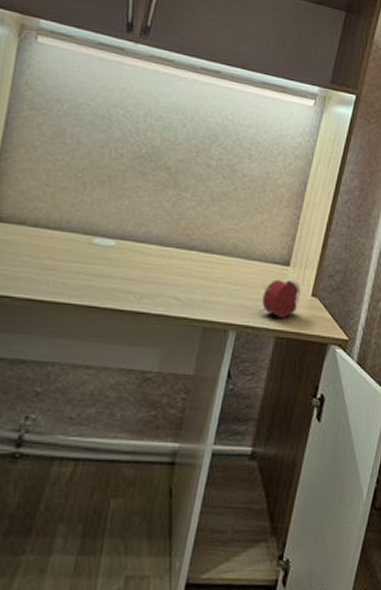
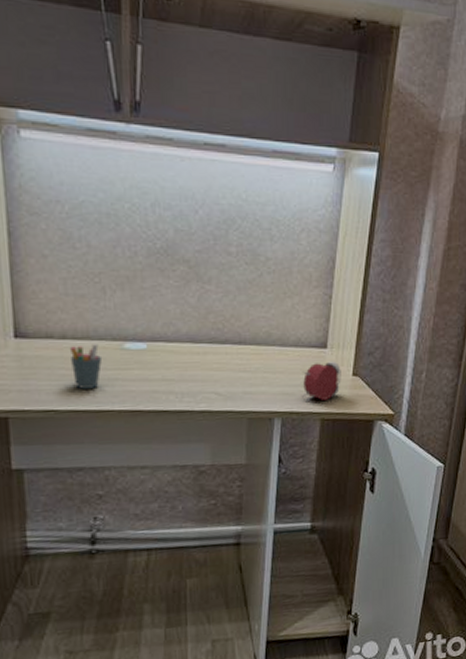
pen holder: none [36,235,70,279] -> present [70,344,103,389]

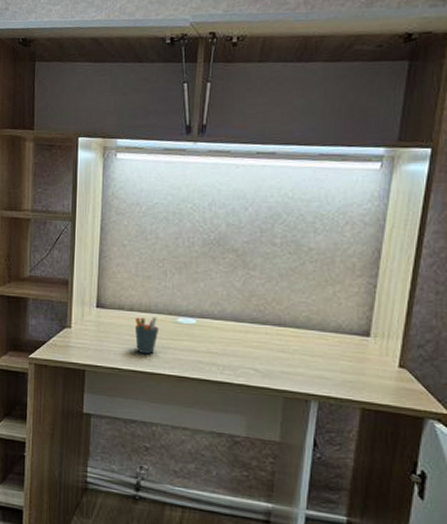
alarm clock: present [302,361,341,400] -> none [341,350,386,389]

